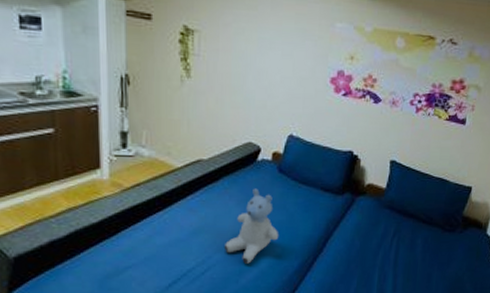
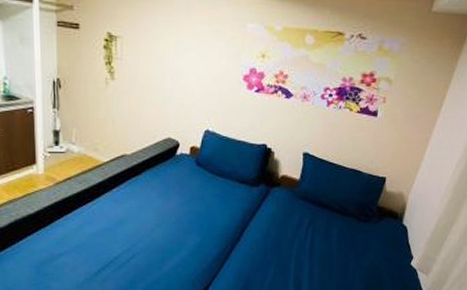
stuffed bear: present [223,188,278,264] -> none [147,181,197,252]

